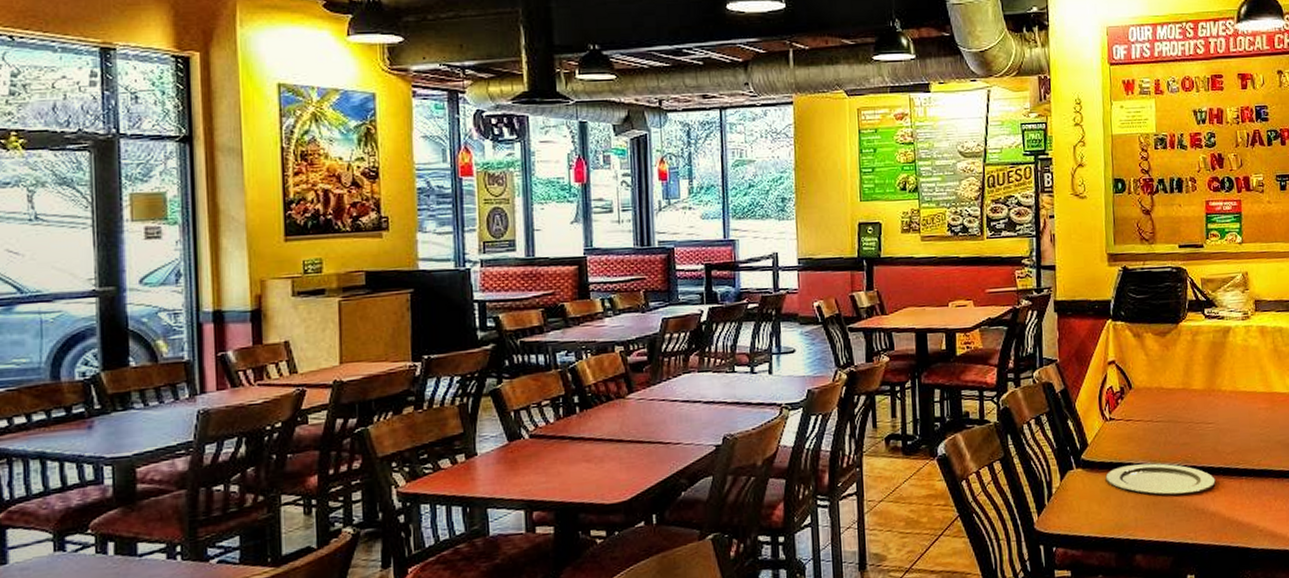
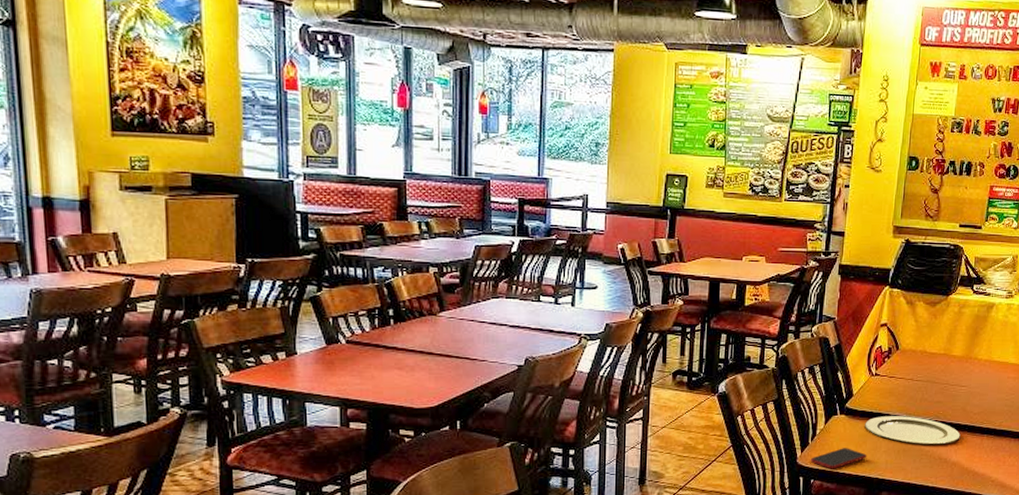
smartphone: none [1049,506,1113,534] -> present [810,448,867,469]

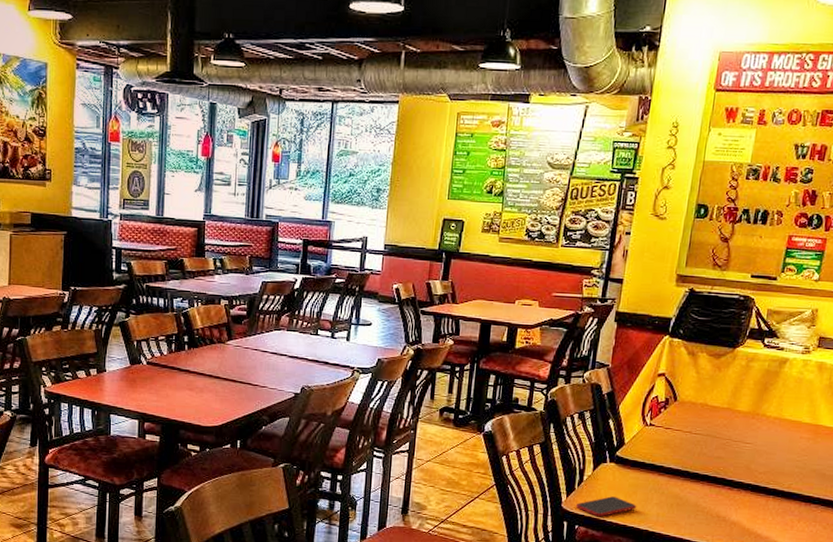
plate: present [865,416,961,445] -> none [636,467,743,502]

